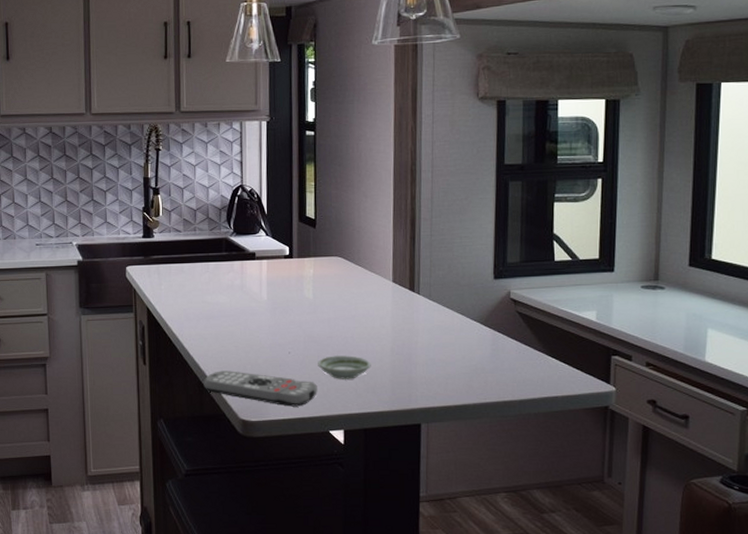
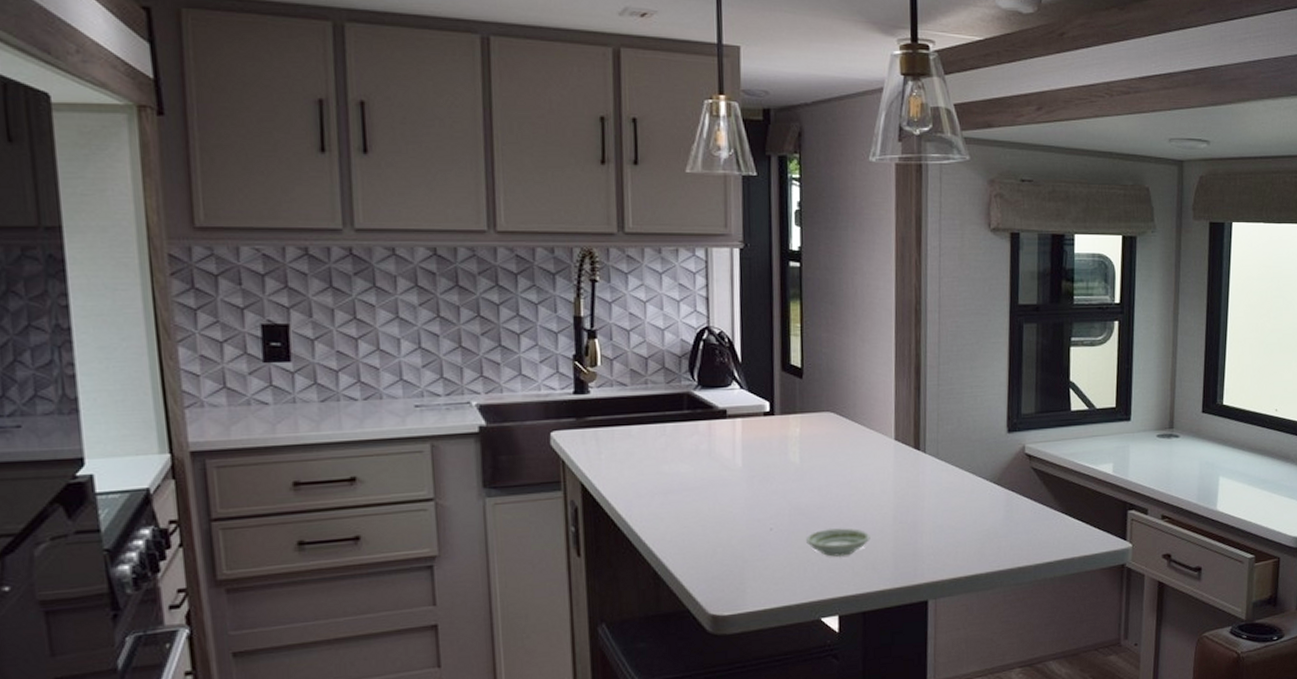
remote control: present [203,371,317,407] -> none [660,556,806,594]

